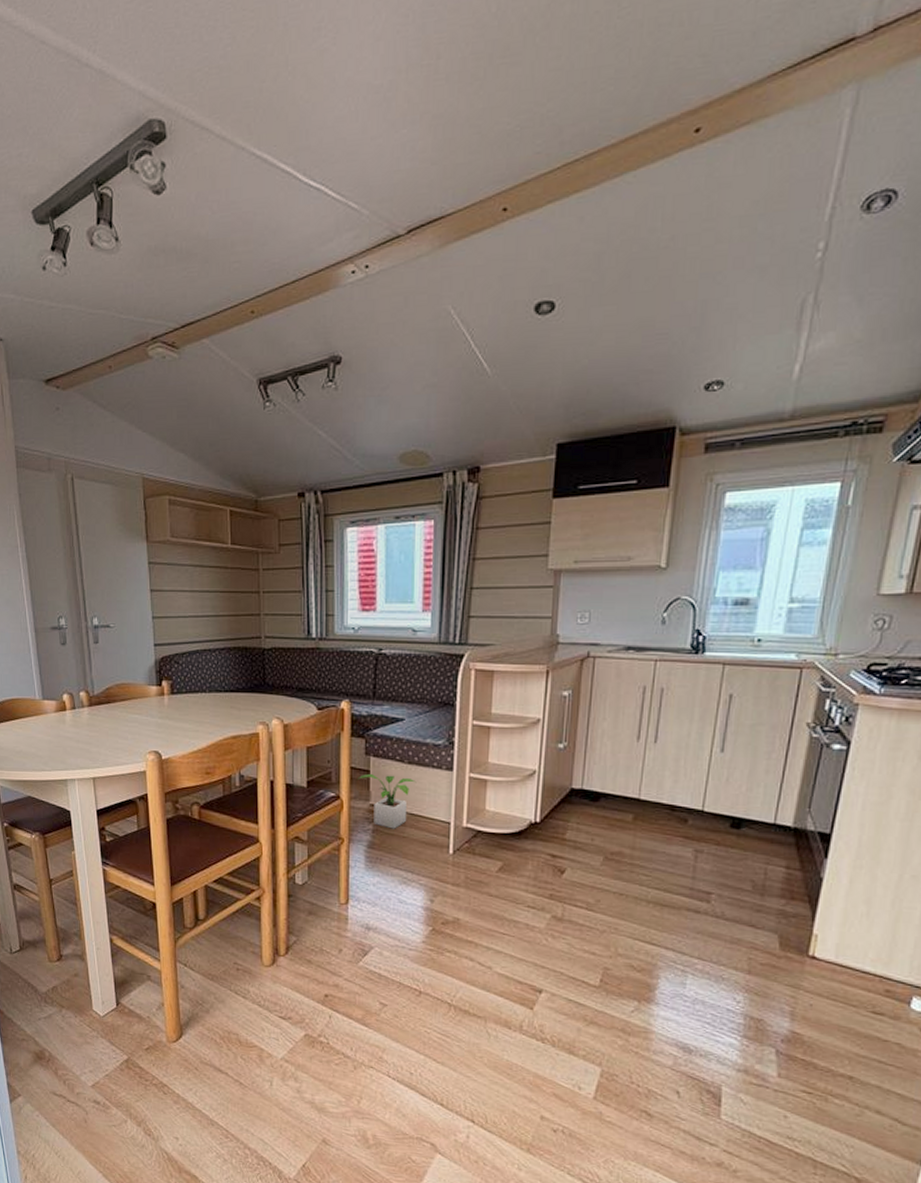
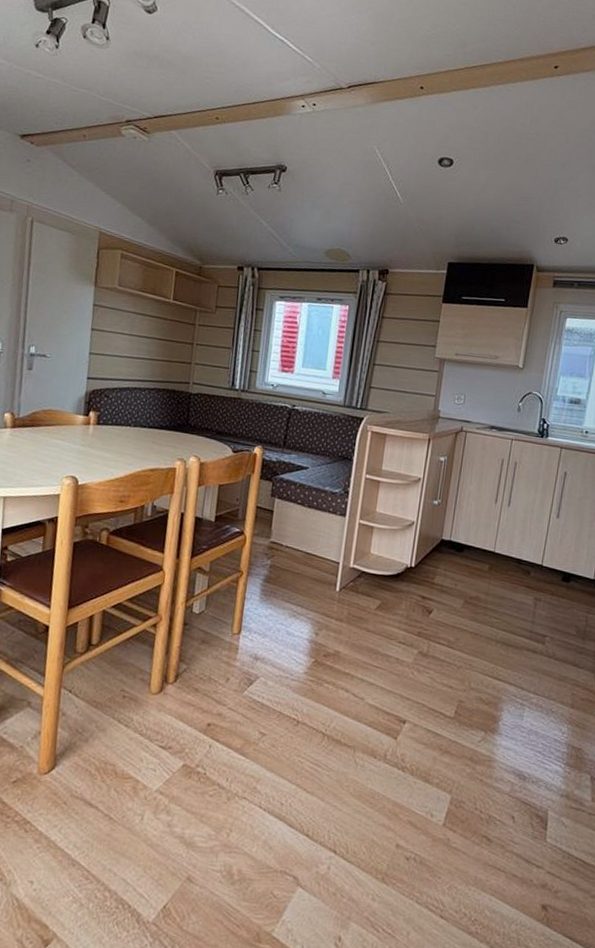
potted plant: present [356,773,417,829] -> none [260,513,314,566]

